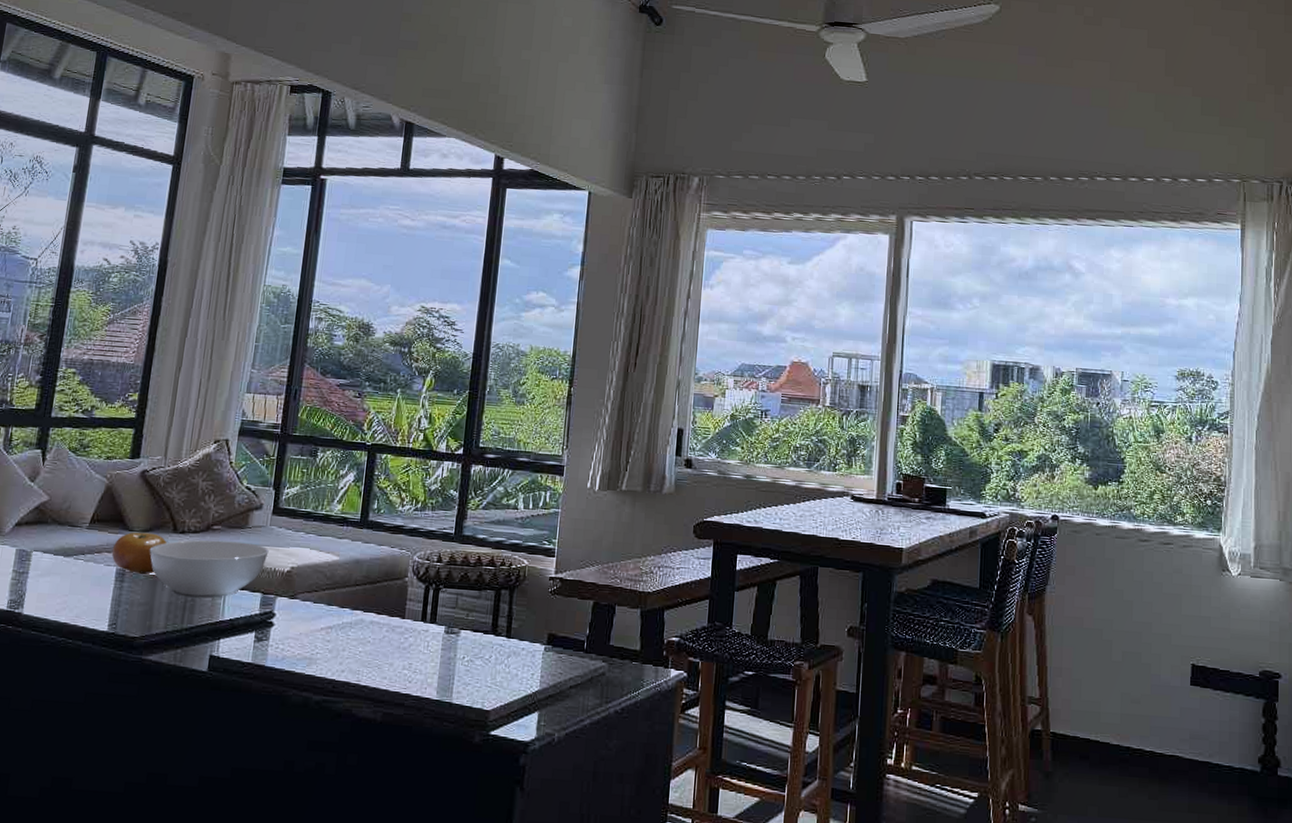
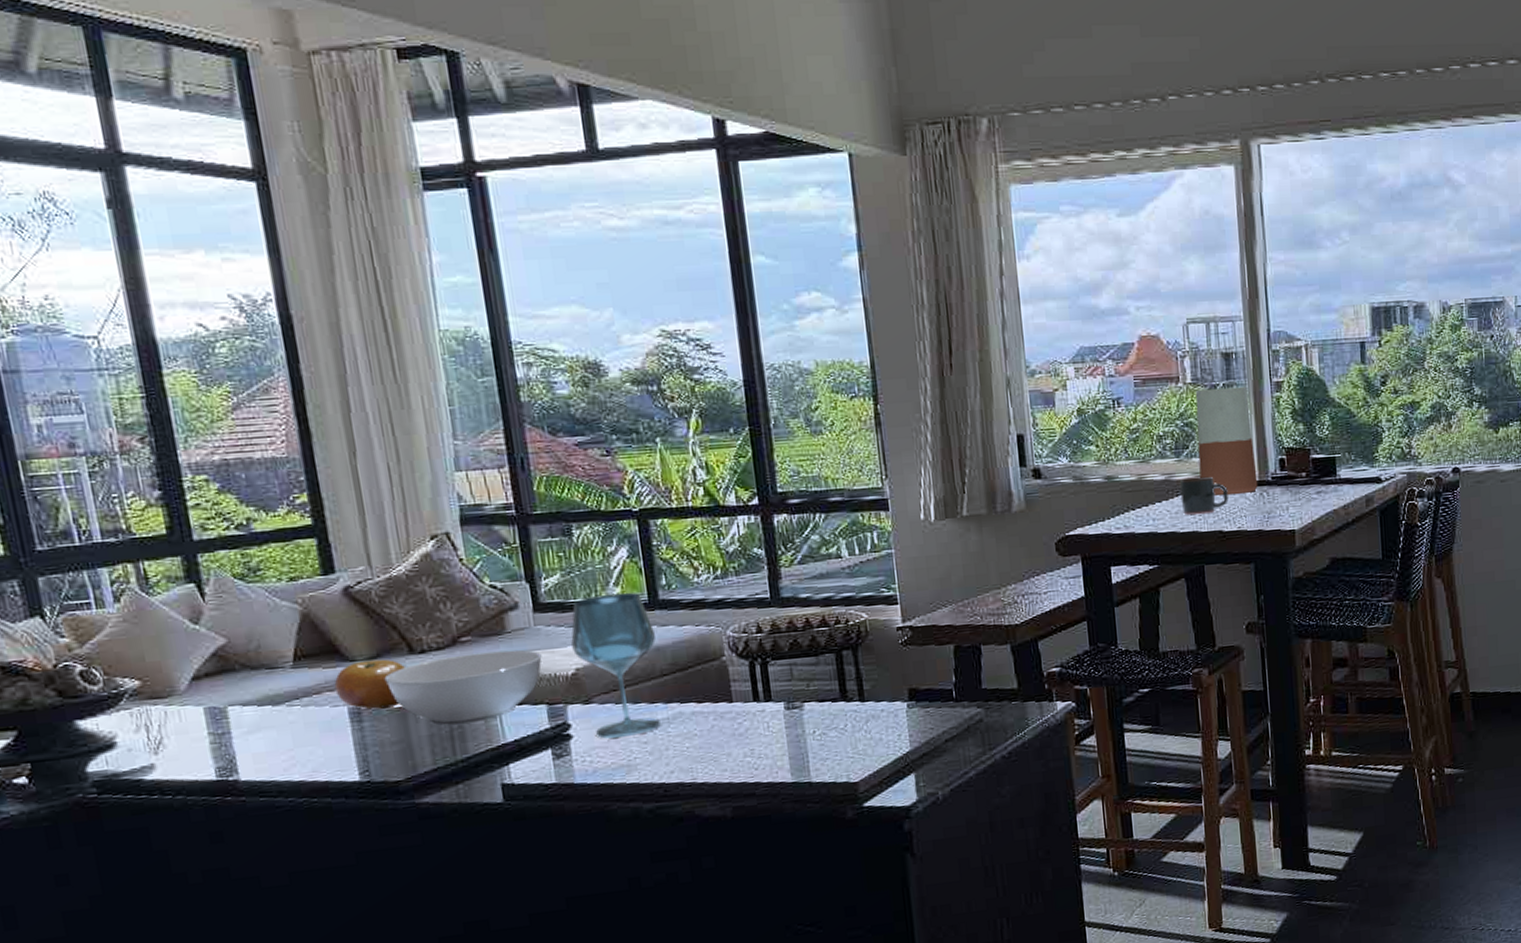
wine glass: none [293,509,359,633] -> present [571,593,661,739]
mug: none [806,486,848,522] -> present [1179,476,1229,516]
vase: none [826,412,877,509] -> present [1195,386,1258,495]

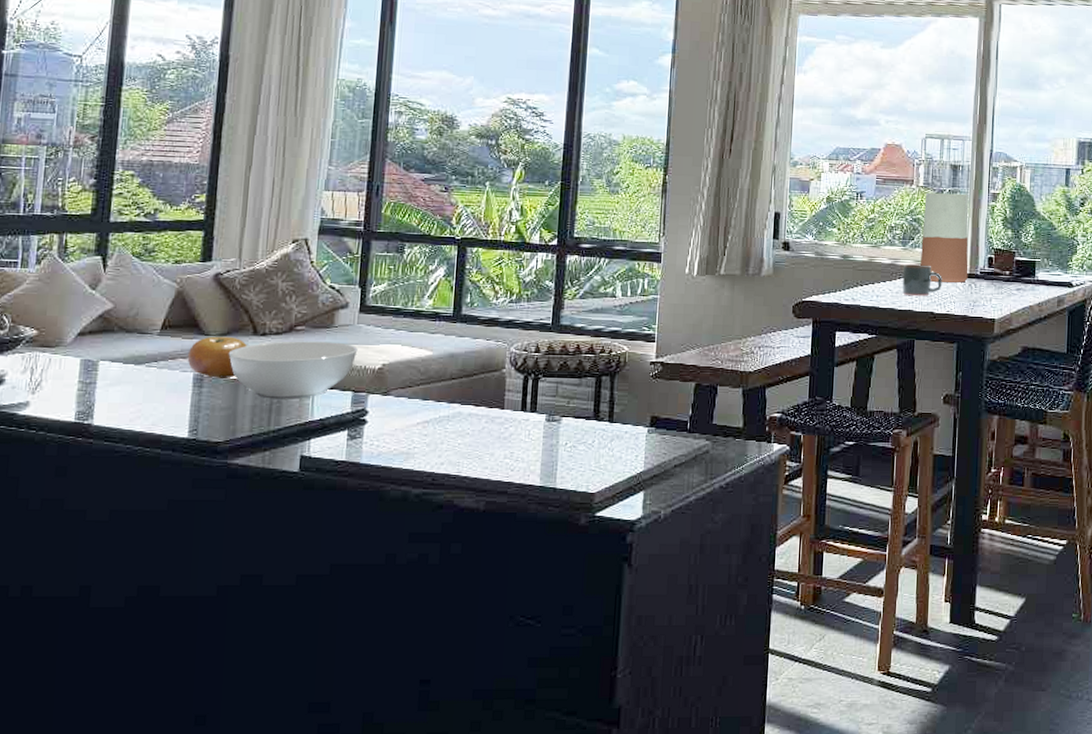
wine glass: present [571,593,661,739] -> none [383,304,452,428]

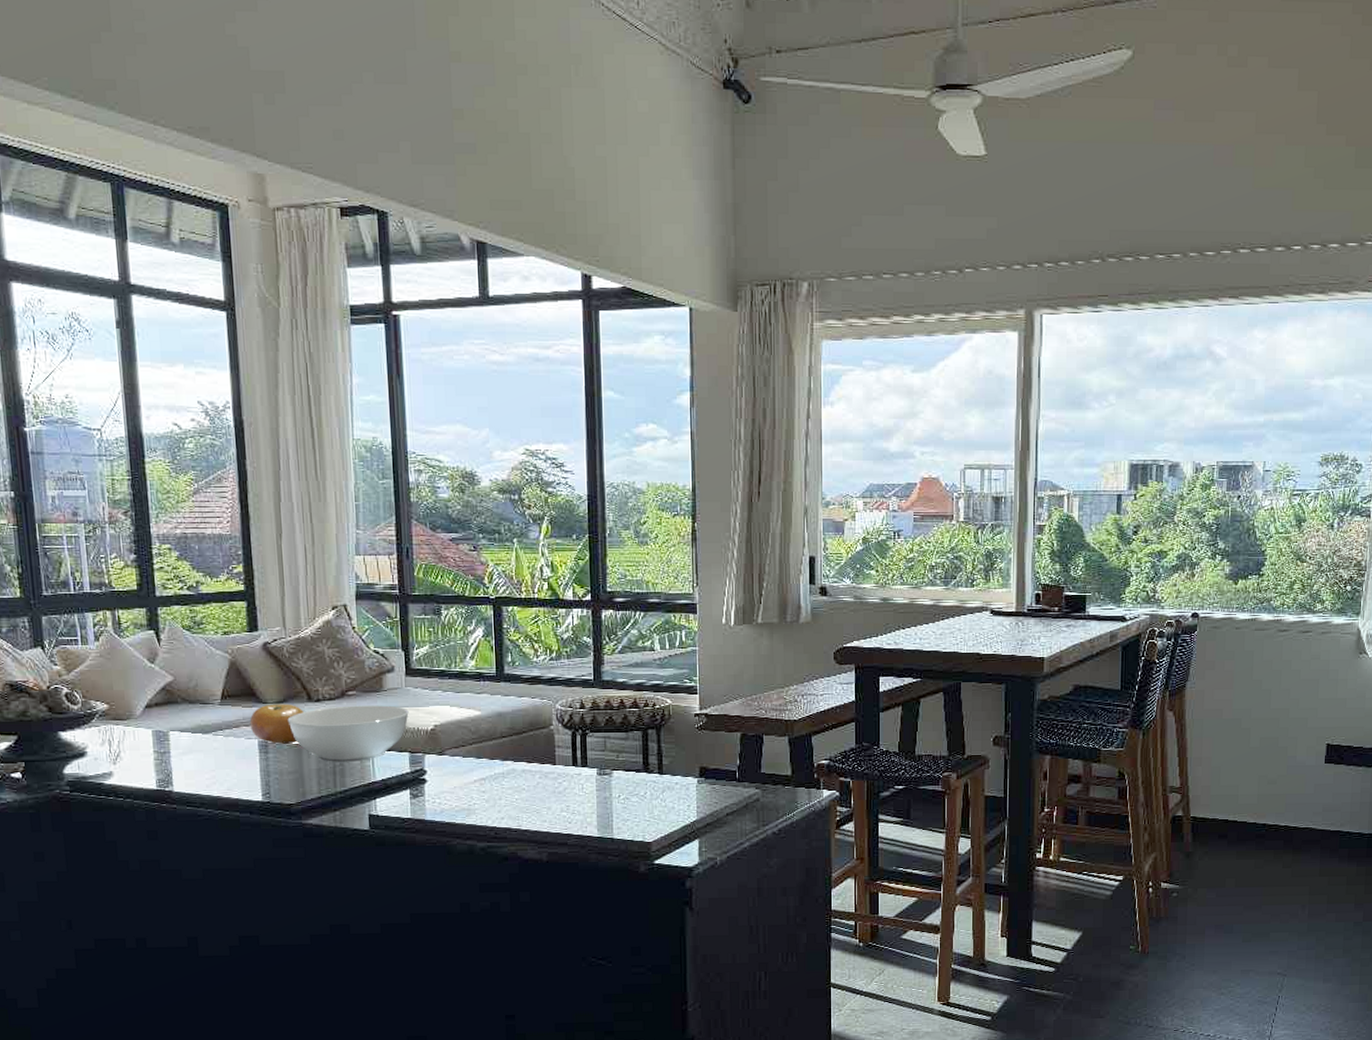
mug: present [902,264,942,297] -> none [945,604,988,638]
vase: present [920,192,969,283] -> none [964,527,1015,622]

